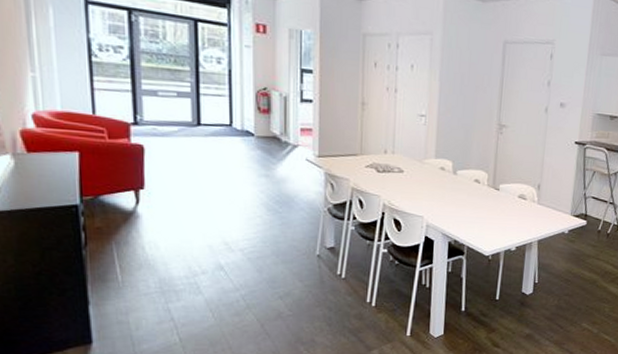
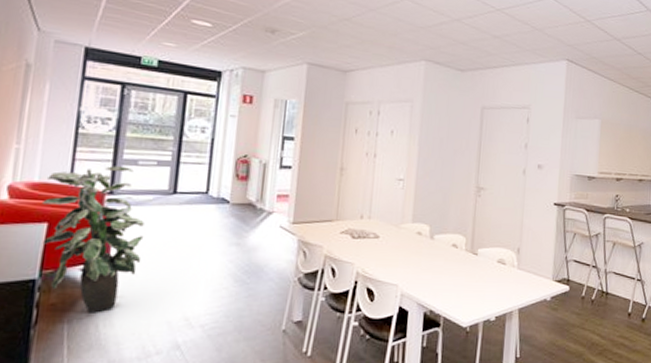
indoor plant: none [70,96,176,237] -> present [42,166,144,313]

